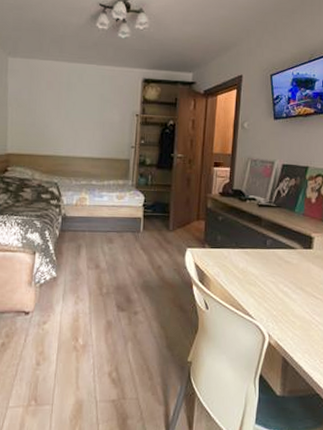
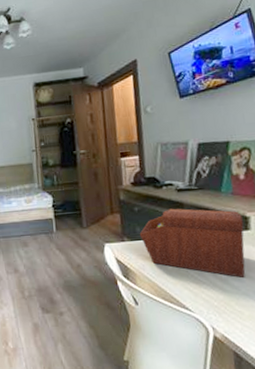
sewing box: none [219,221,308,291] -> present [139,208,246,277]

